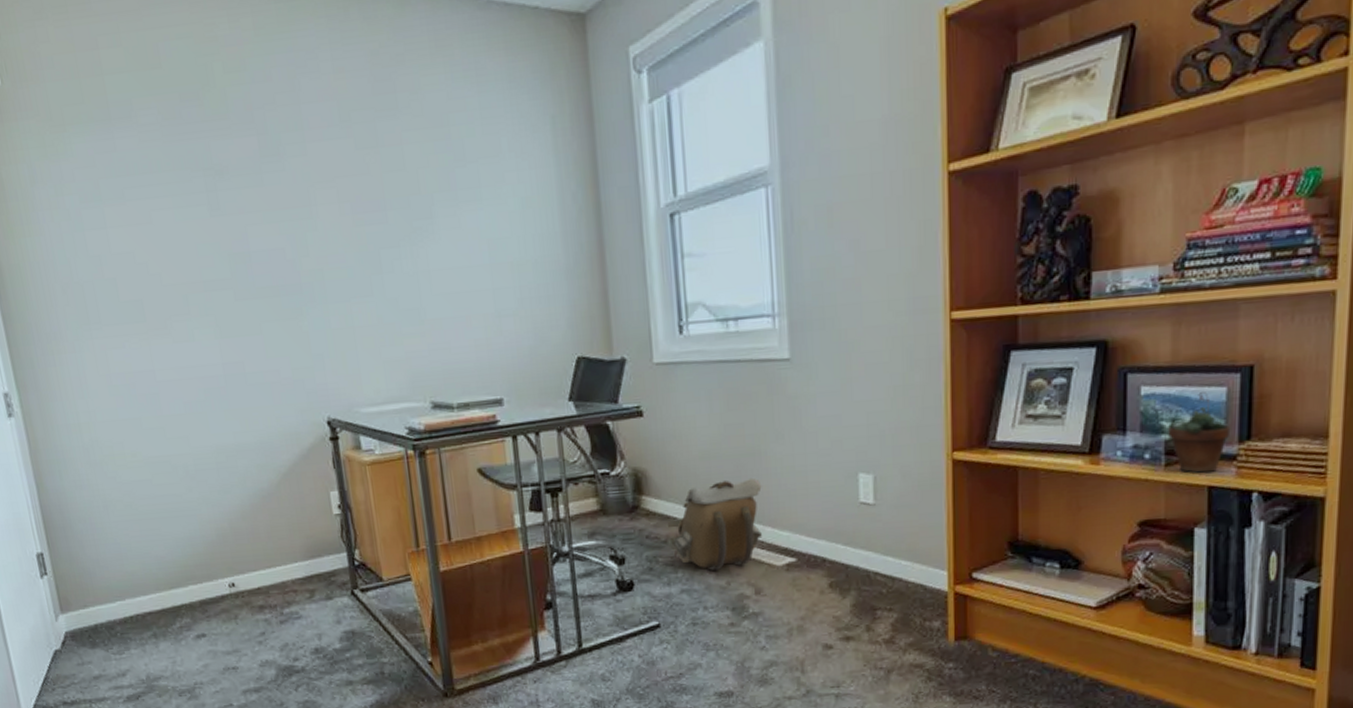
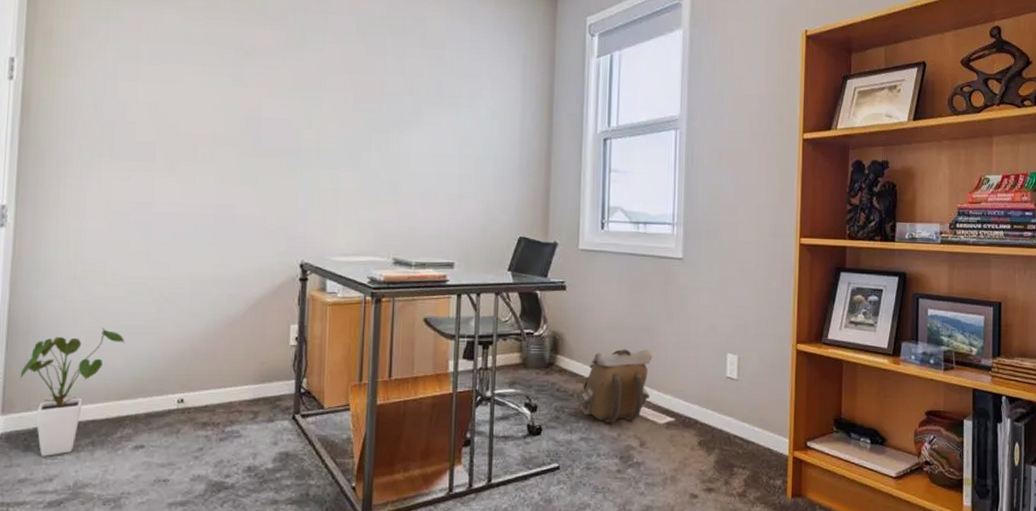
house plant: none [67,515,162,652] -> present [18,328,125,456]
succulent plant: present [1168,391,1231,473] -> none [946,317,987,378]

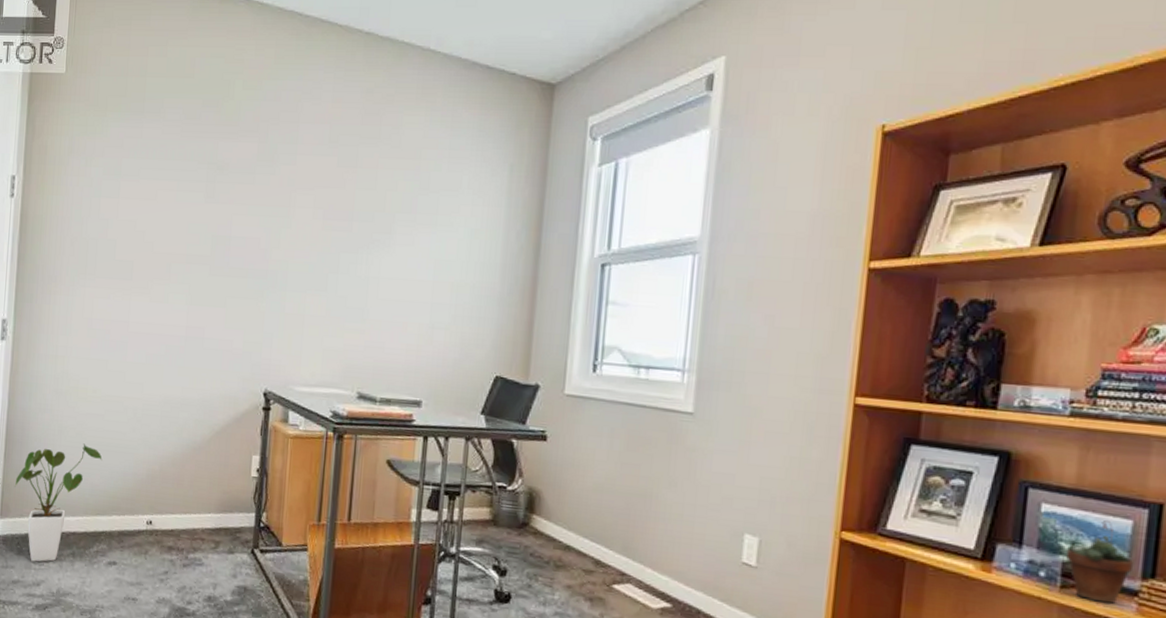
backpack: present [578,348,653,423] -> none [554,515,649,601]
succulent plant: none [946,317,987,378] -> present [1066,519,1135,604]

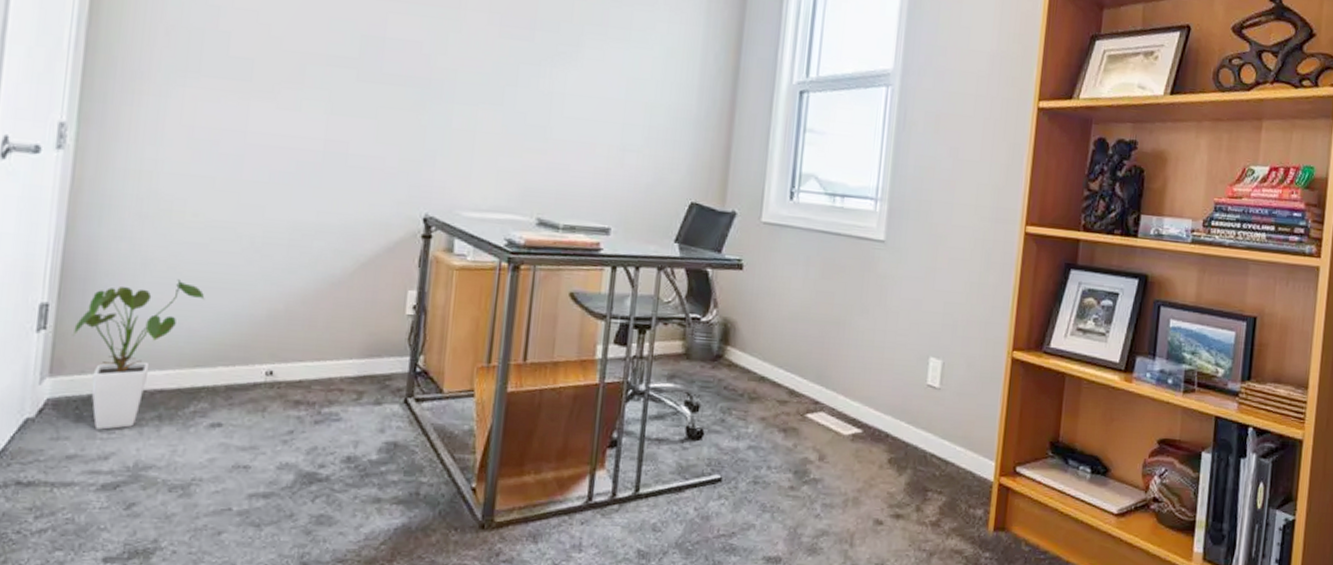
succulent plant: present [1066,519,1135,604] -> none [1188,332,1236,404]

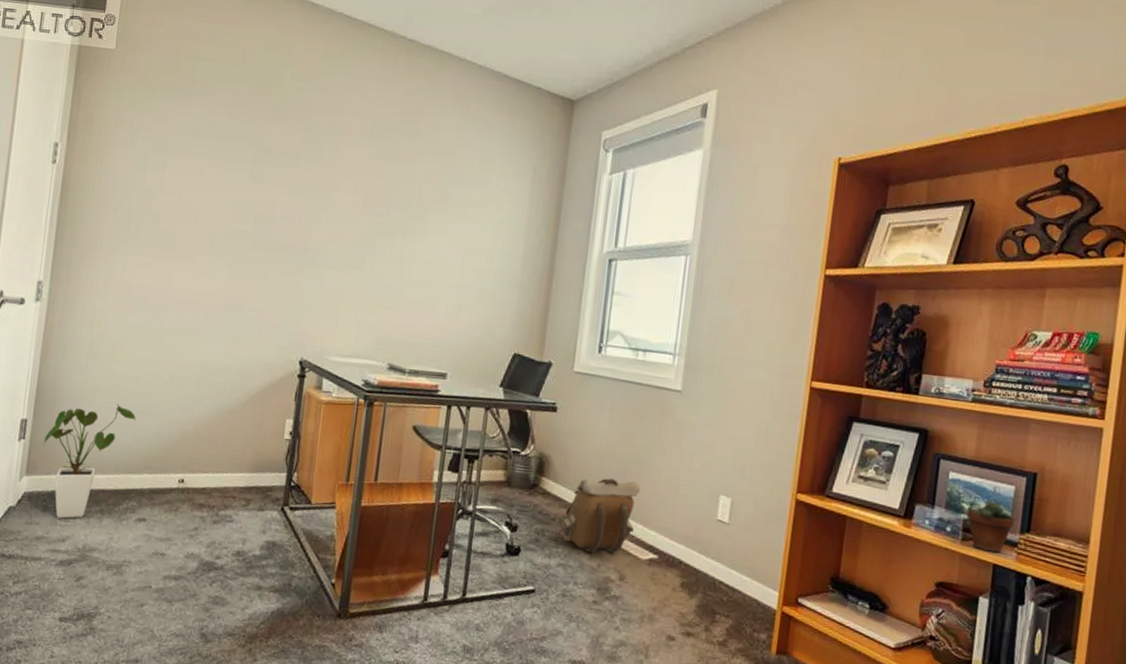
backpack: none [748,344,842,431] -> present [559,478,641,553]
succulent plant: none [1188,332,1236,404] -> present [966,485,1015,553]

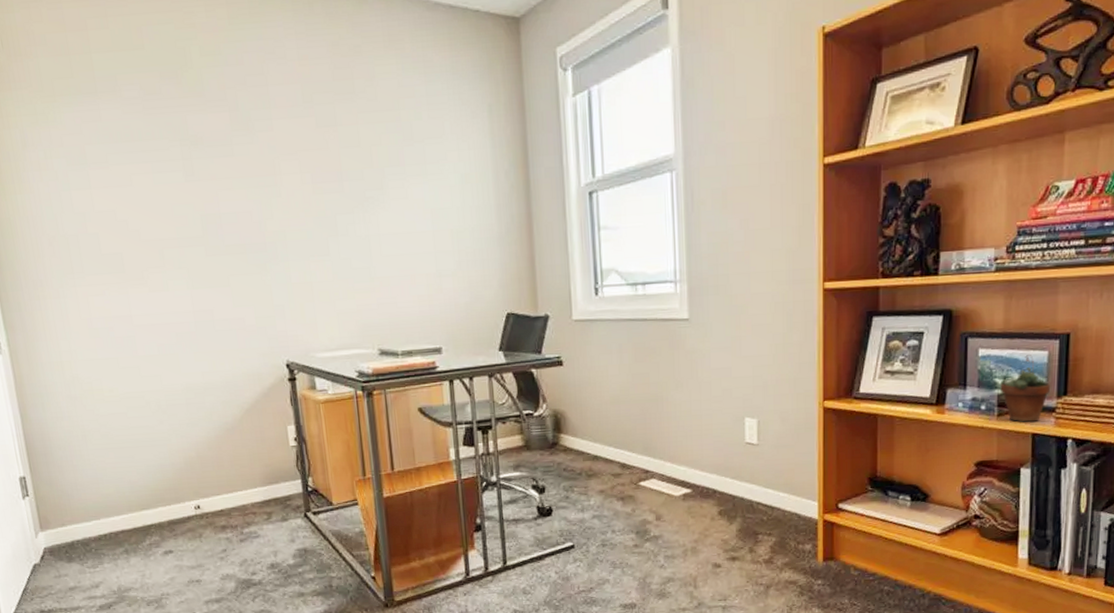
house plant: present [42,404,136,519] -> none [48,444,135,566]
backpack: present [559,478,641,553] -> none [587,420,663,499]

